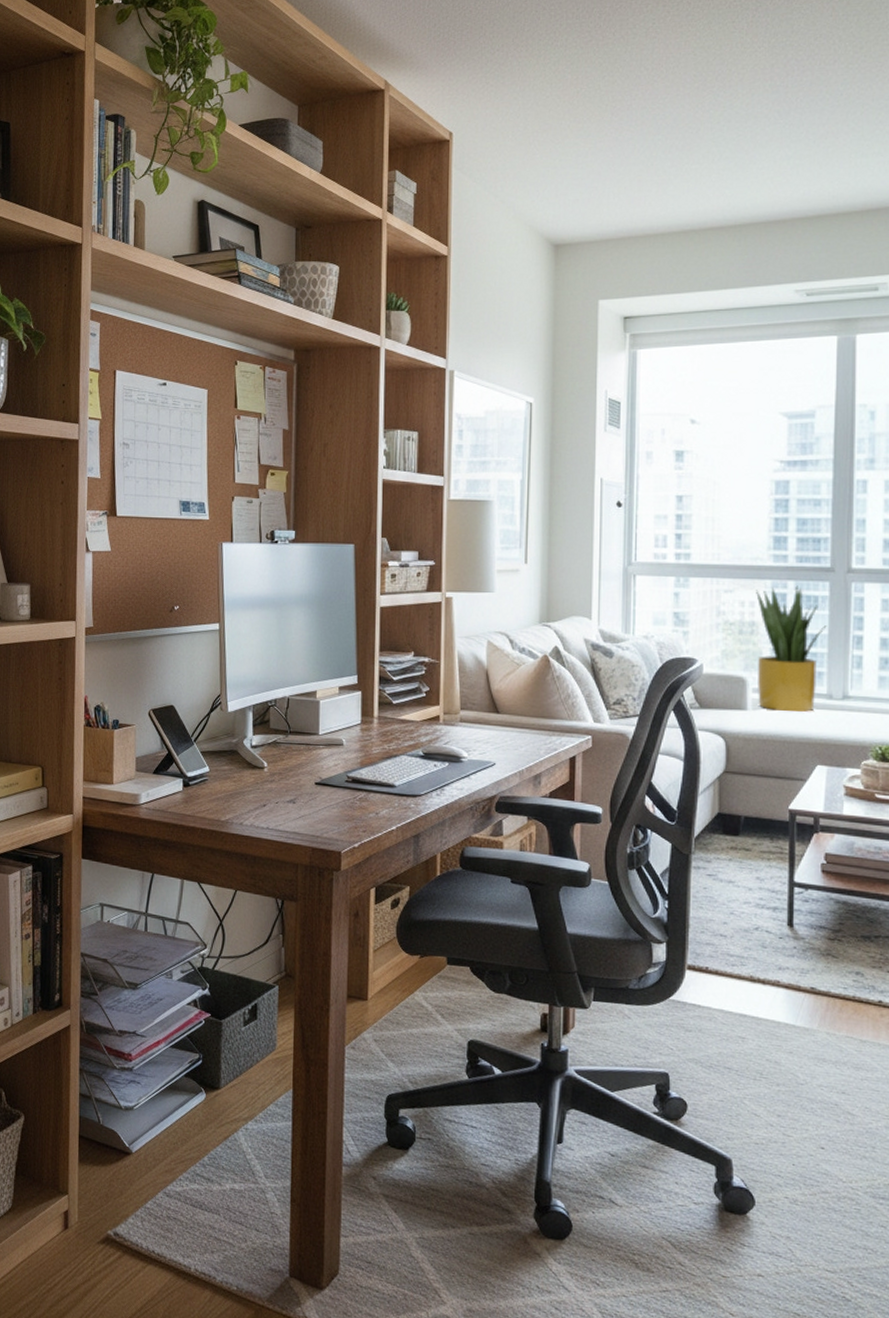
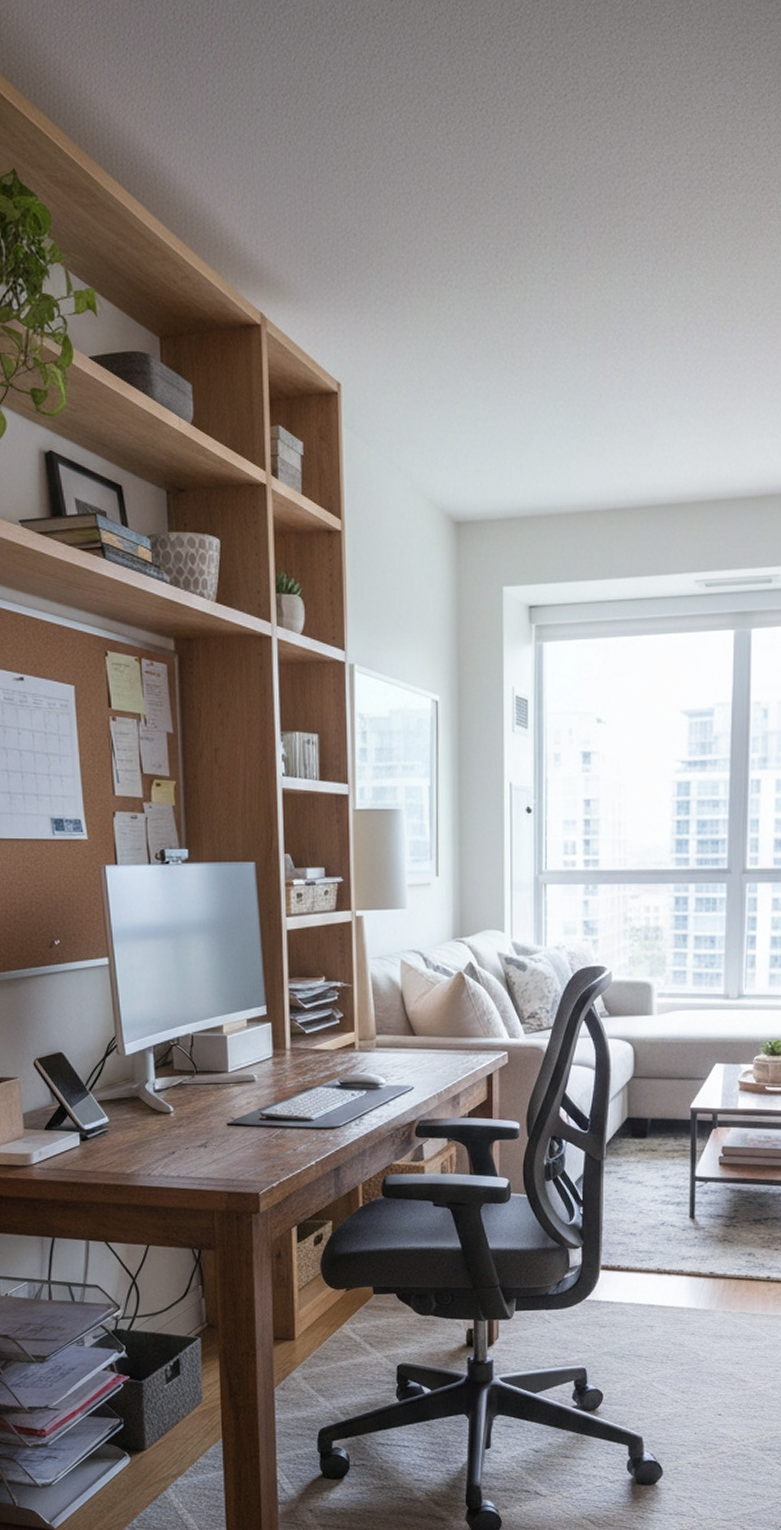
planter: present [756,585,827,712] -> none [660,888,724,1013]

